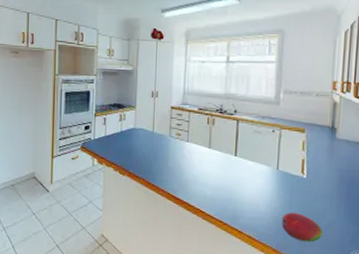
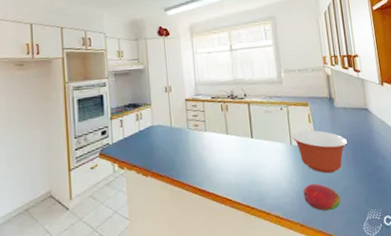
mixing bowl: none [280,157,344,206] -> present [292,130,348,174]

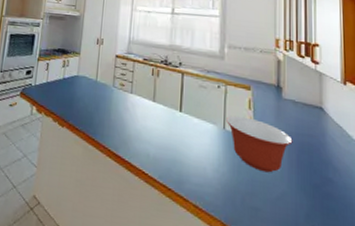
fruit: present [303,183,342,212] -> none [230,179,276,217]

